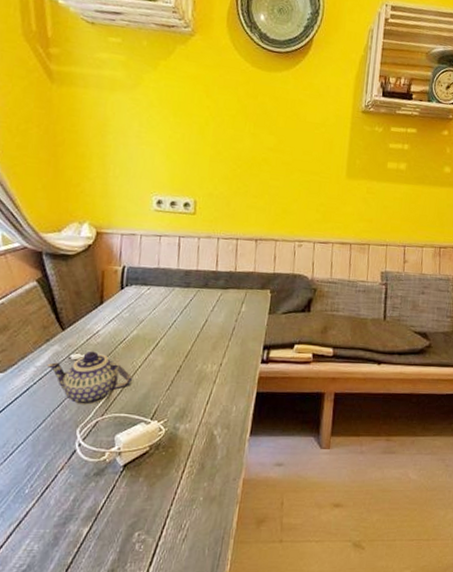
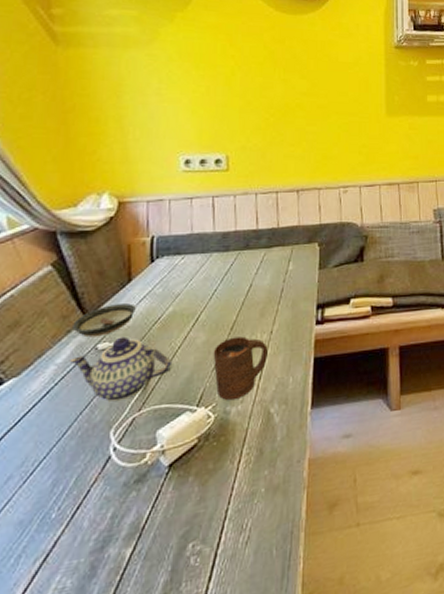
saucer: none [51,322,105,348] -> present [73,303,136,338]
cup: none [168,364,217,419] -> present [213,336,268,401]

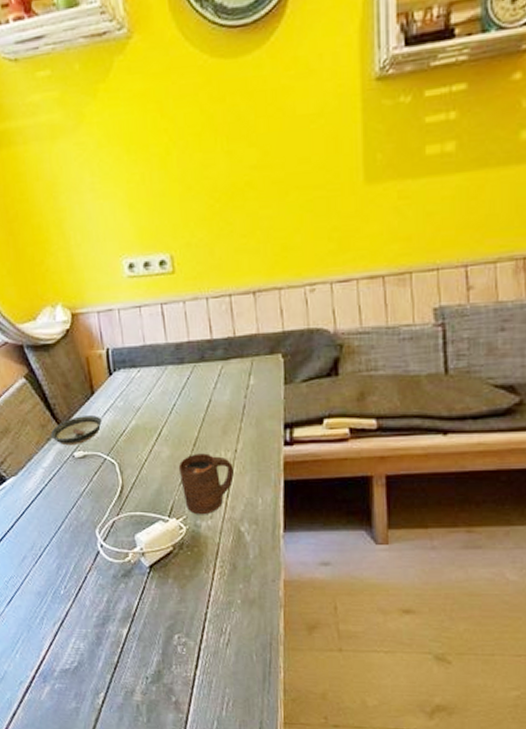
teapot: present [69,336,173,402] -> none [53,447,142,506]

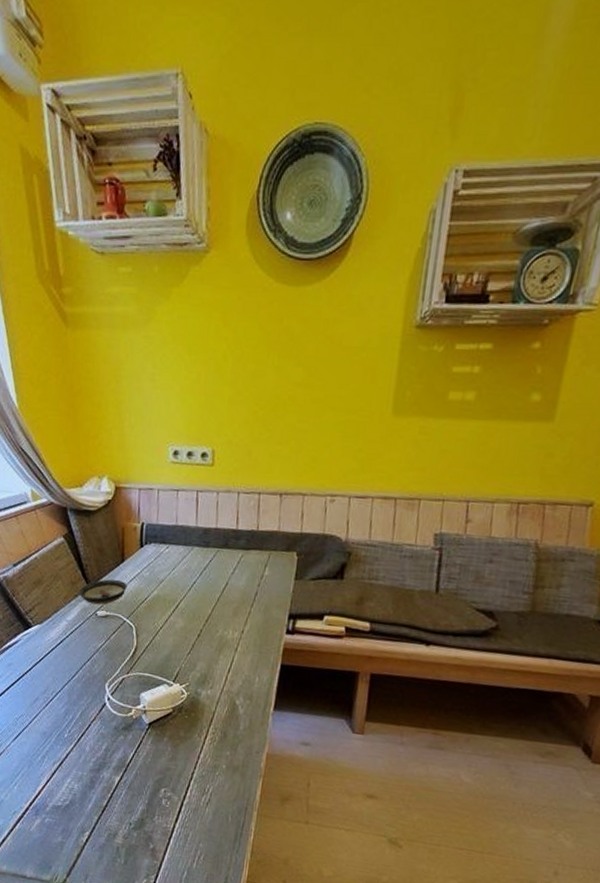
cup: present [178,453,234,515] -> none [189,629,238,685]

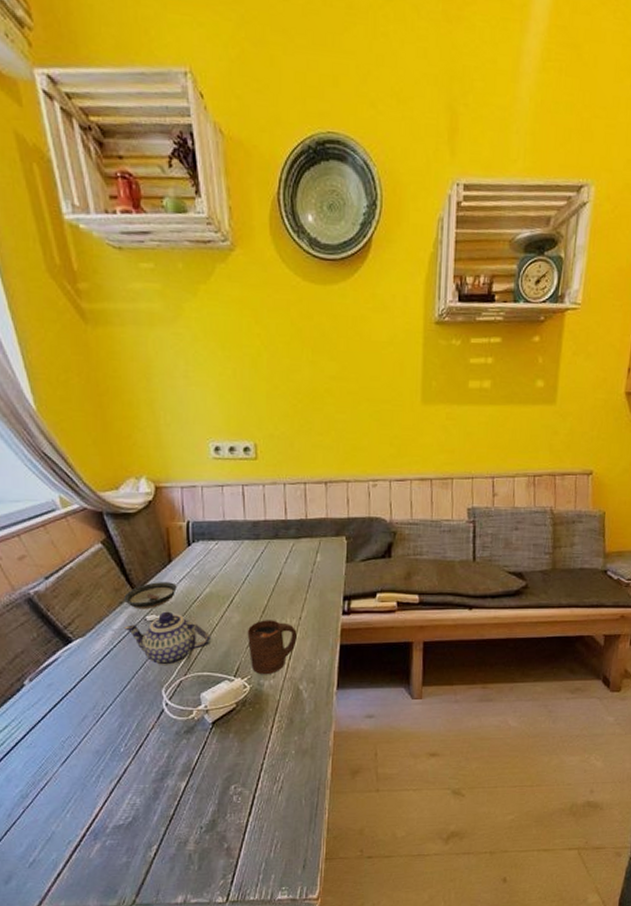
teapot: none [76,608,155,662] -> present [123,611,212,666]
cup: none [189,629,238,685] -> present [247,620,297,675]

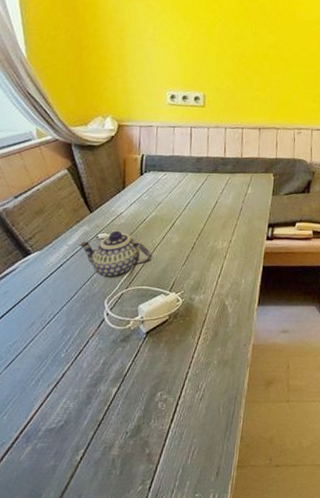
saucer: present [124,582,177,609] -> none [81,205,128,228]
cup: present [247,620,297,675] -> none [184,241,227,291]

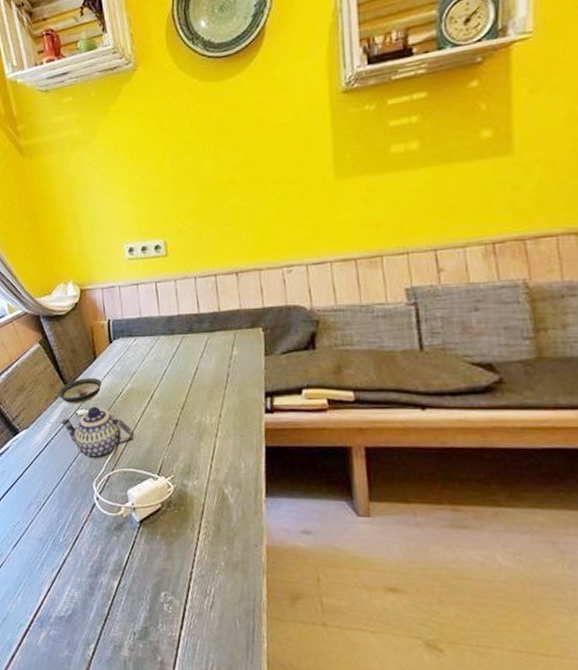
saucer: none [81,205,128,228] -> present [58,378,102,404]

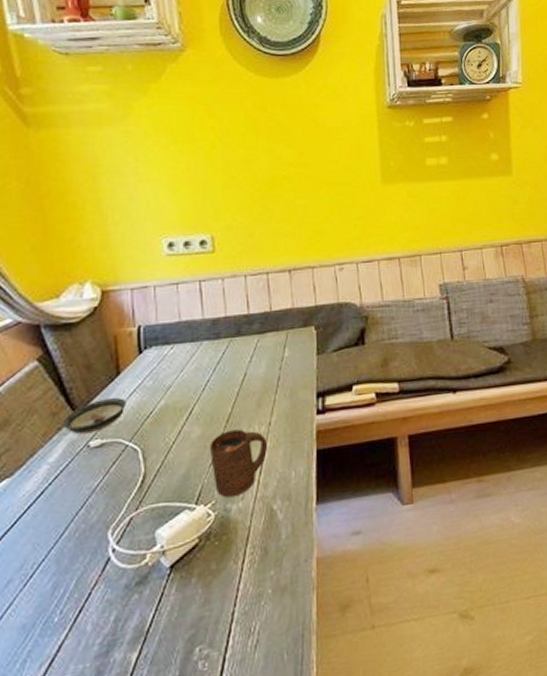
teapot: present [59,406,135,460] -> none [61,432,168,502]
cup: none [168,417,218,475] -> present [209,429,267,498]

